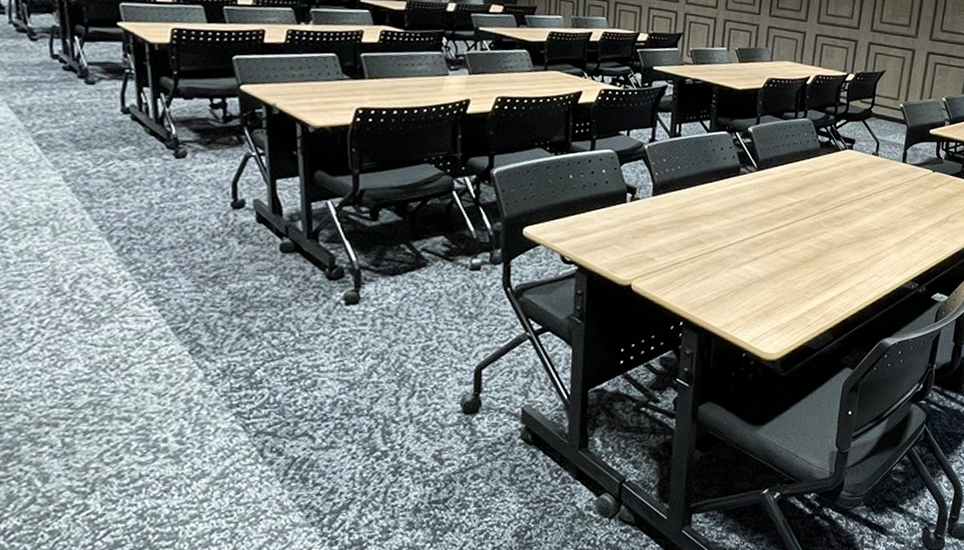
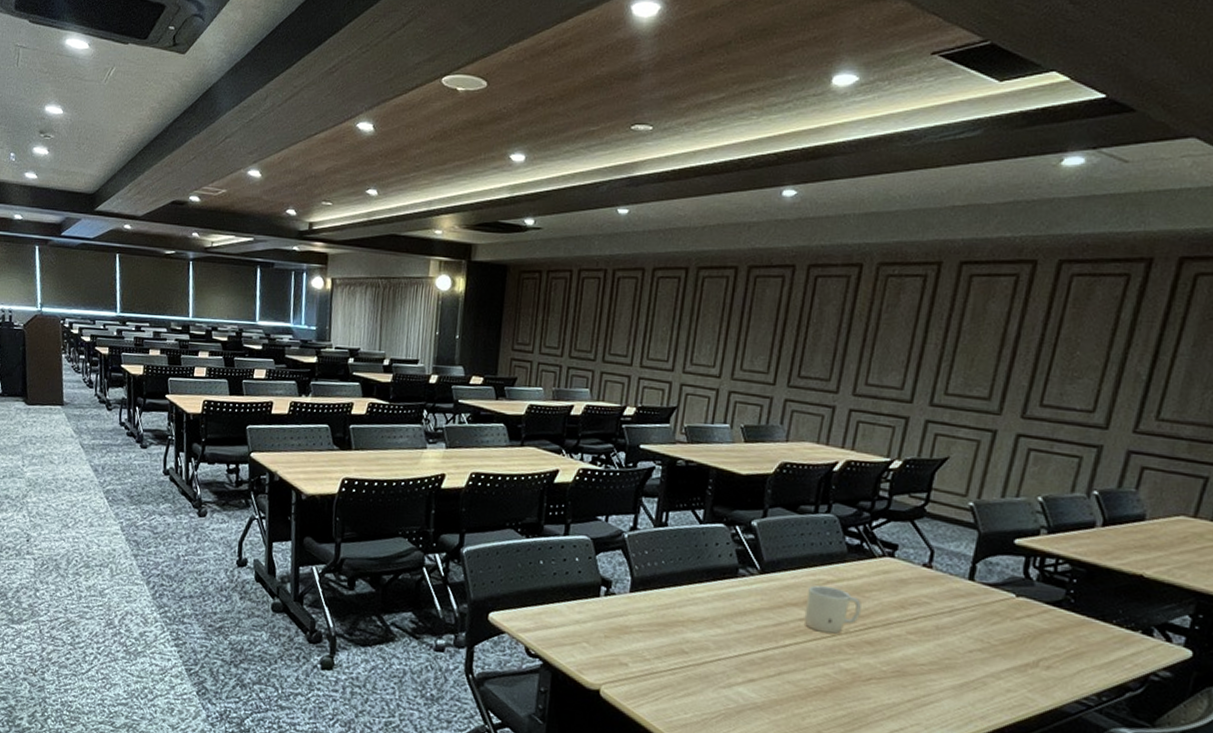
mug: none [792,176,832,213] -> present [804,585,861,634]

